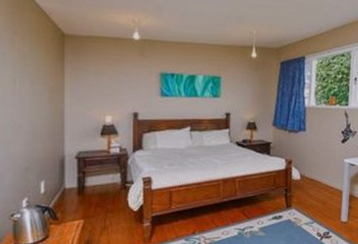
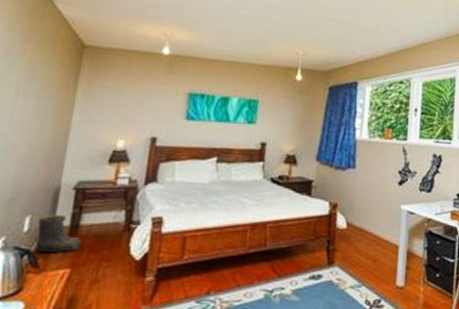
boots: none [52,179,89,209] -> present [34,214,82,253]

